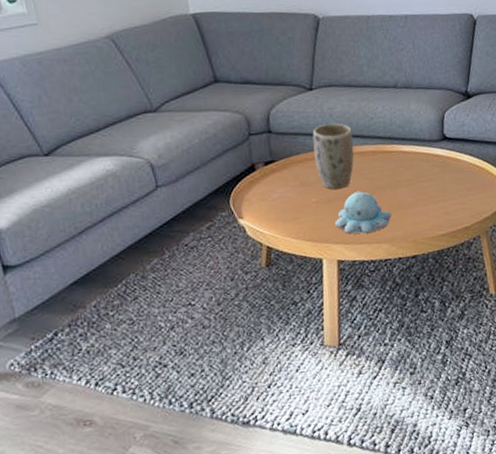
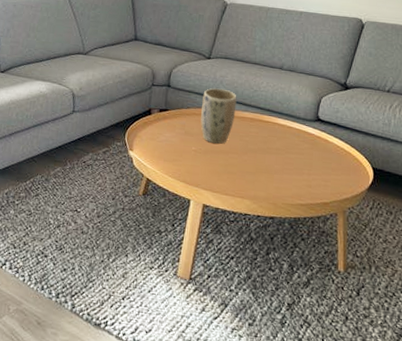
candle: present [335,190,392,235] -> none [207,149,259,188]

